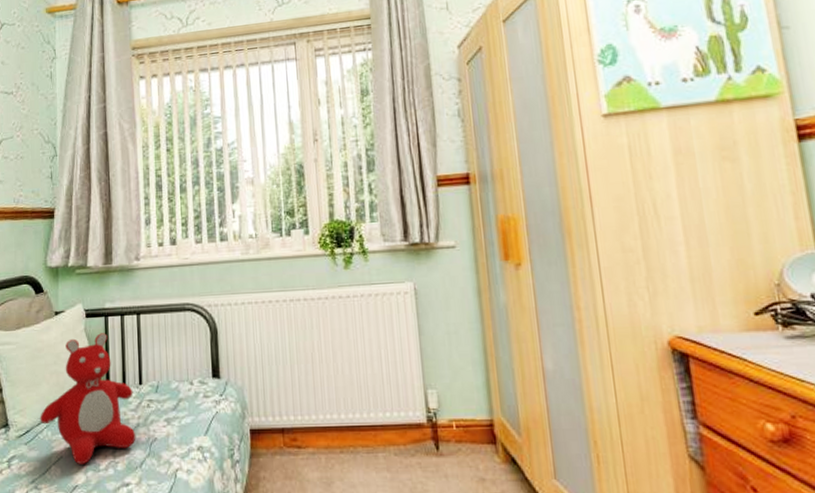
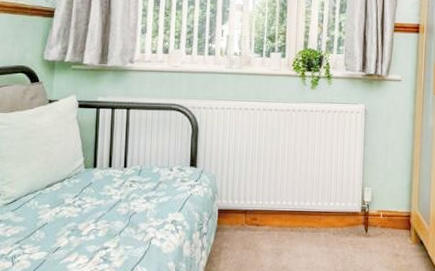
teddy bear: present [40,333,136,464] -> none [28,122,118,230]

